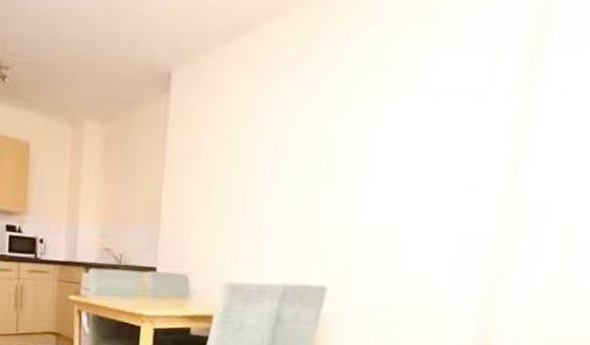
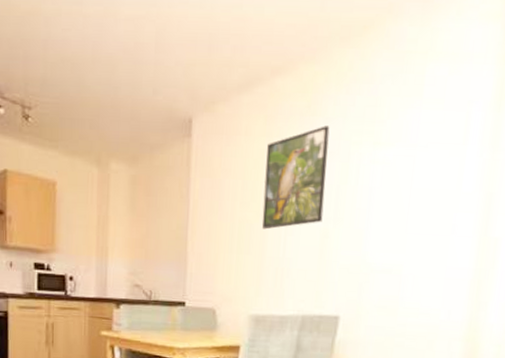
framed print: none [243,75,325,191] -> present [262,125,330,230]

